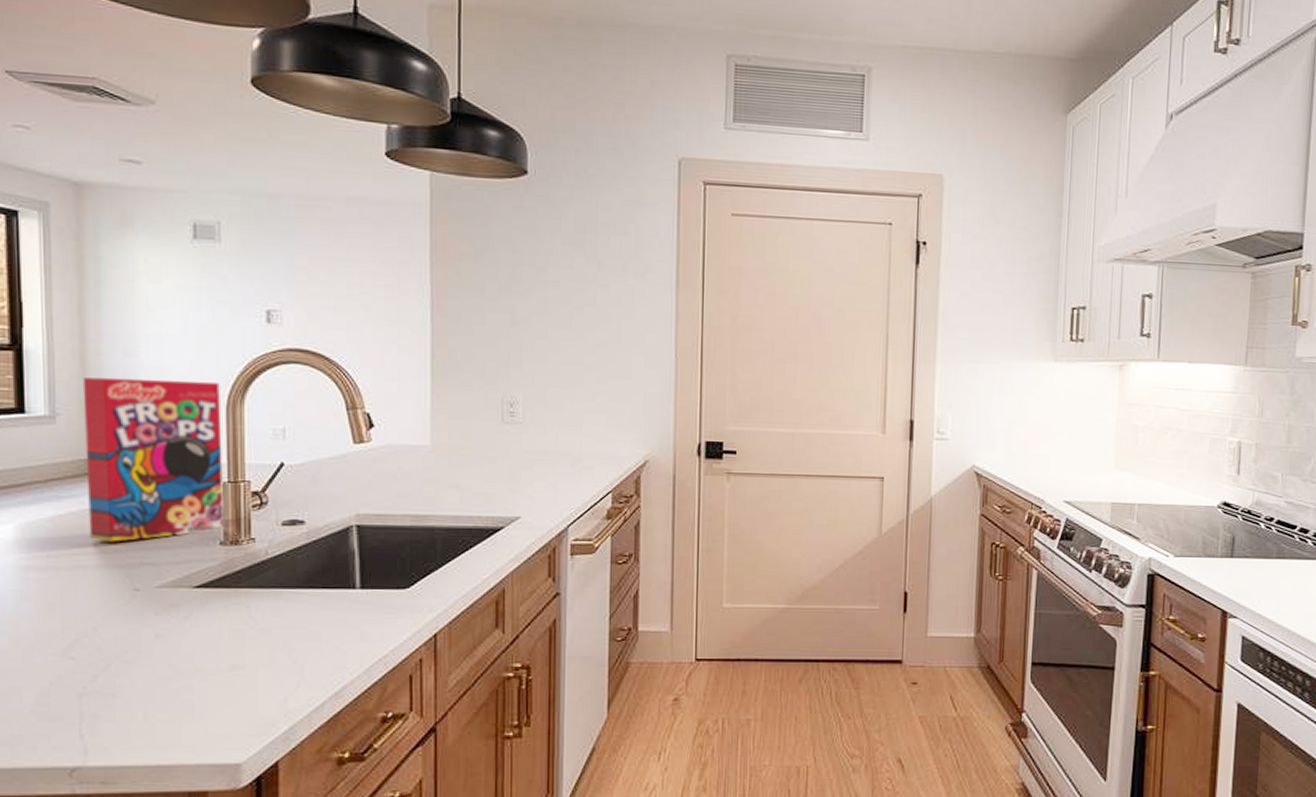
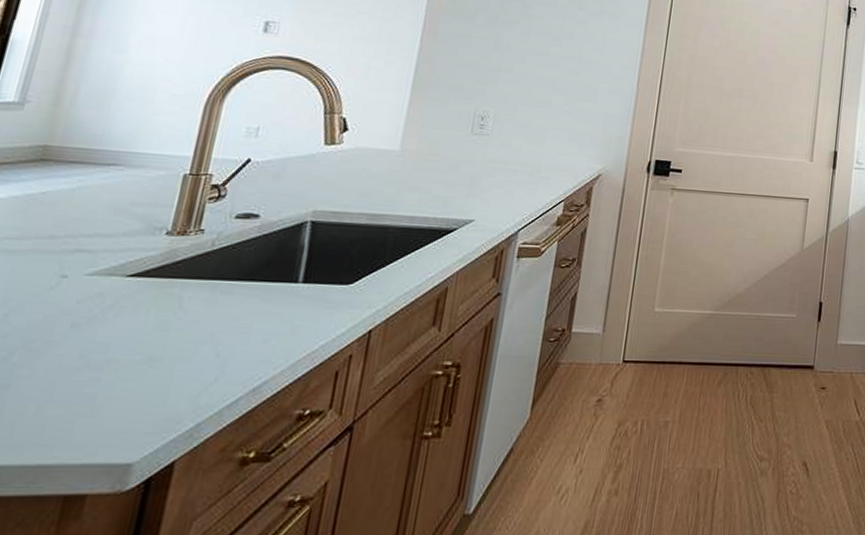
cereal box: present [82,377,225,542] -> none [27,69,204,228]

